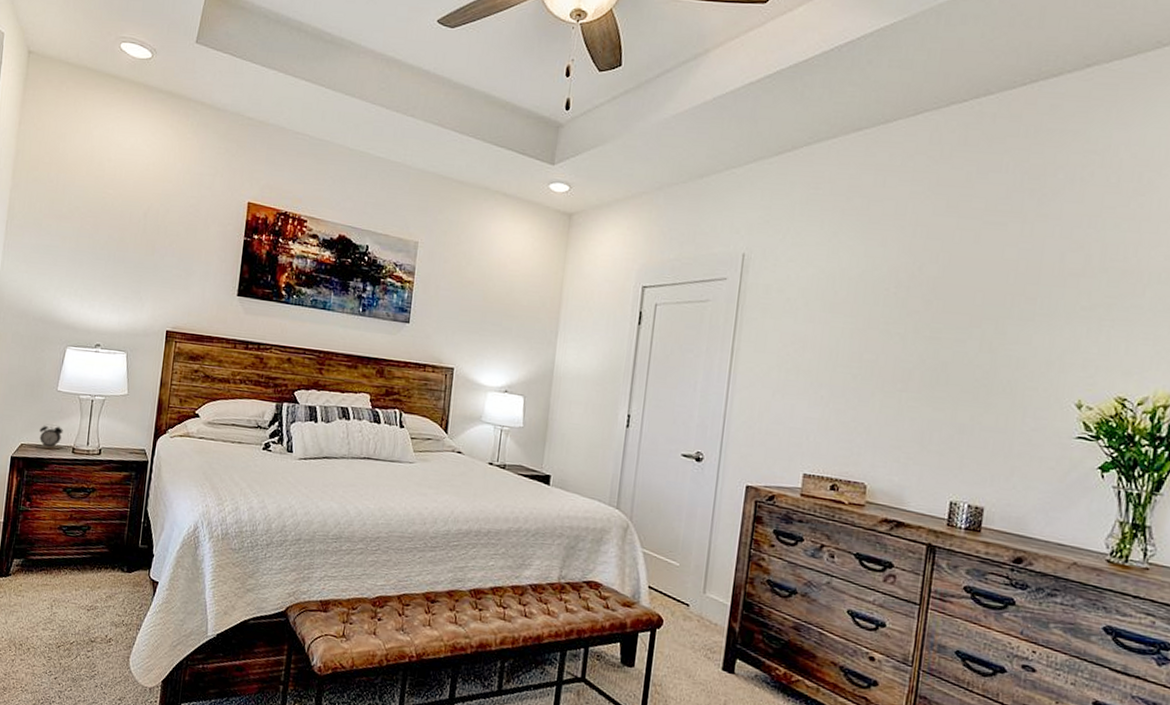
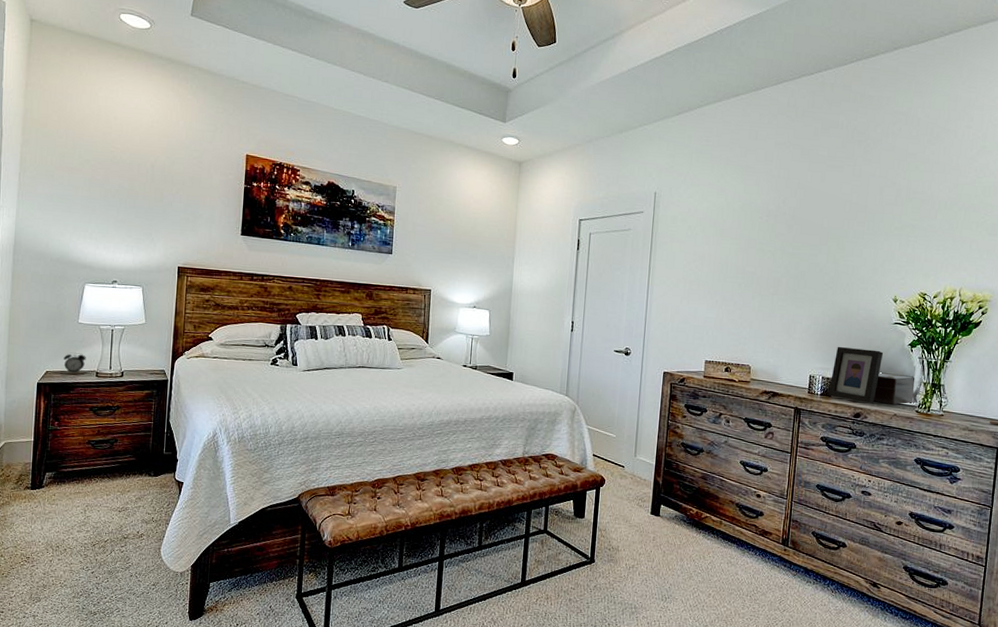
picture frame: none [976,464,1060,546] -> present [828,346,884,404]
jewelry box: none [1043,503,1106,551] -> present [874,372,915,405]

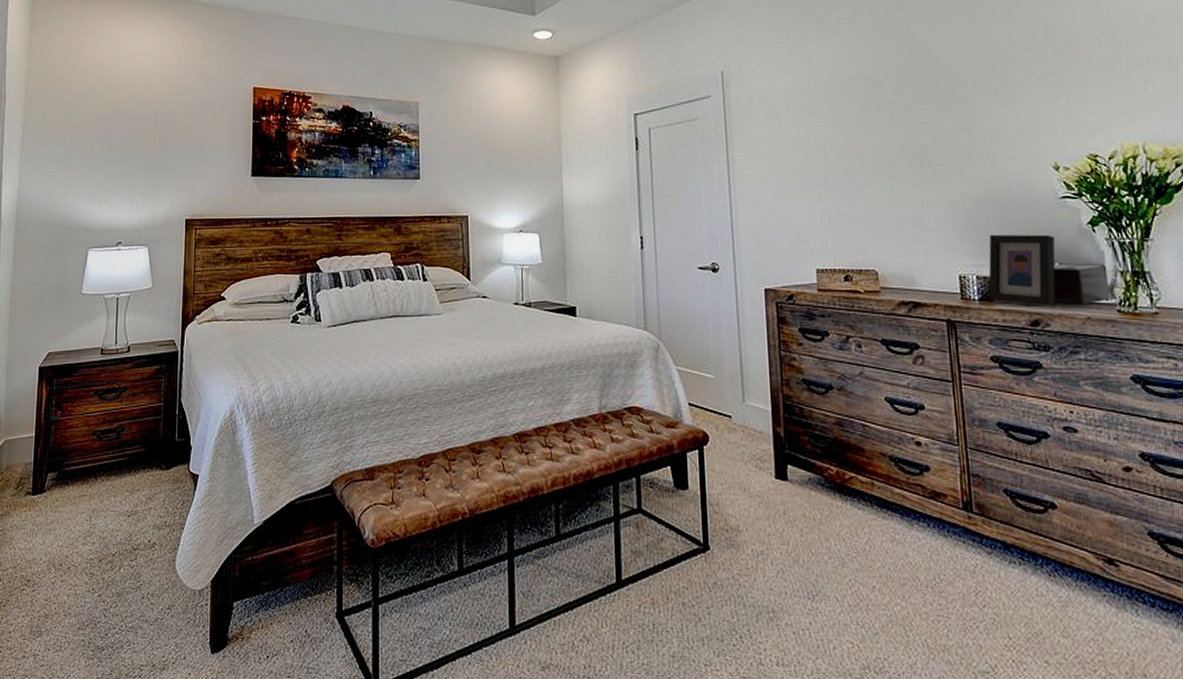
alarm clock: present [61,352,87,375] -> none [64,328,91,355]

